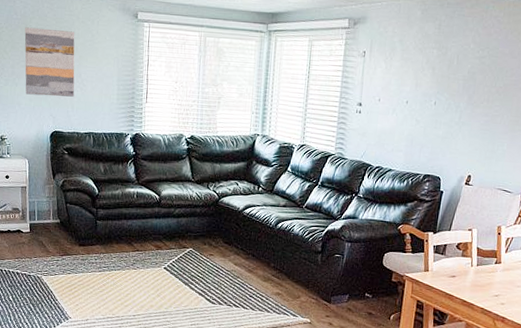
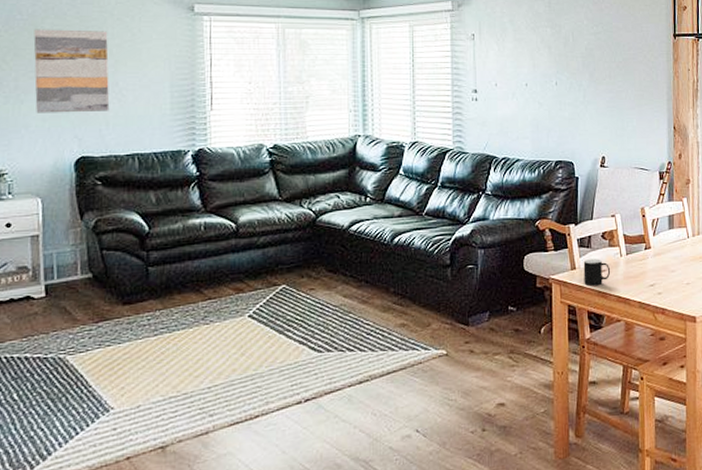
cup: none [434,264,460,289] -> present [583,259,611,286]

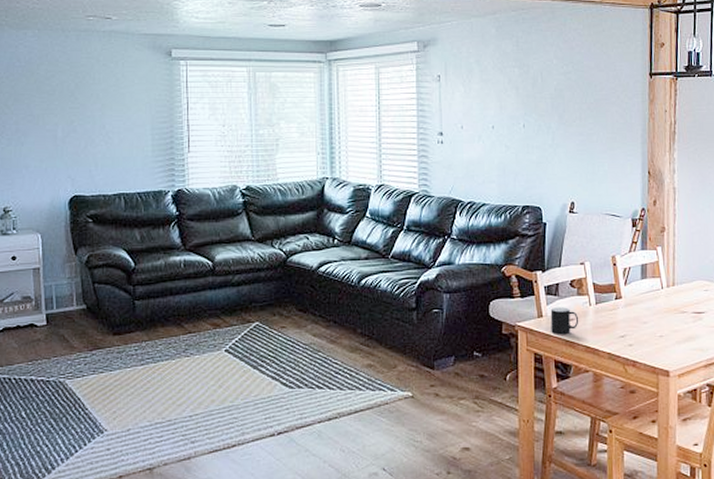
wall art: present [33,29,110,113] -> none [31,75,98,155]

